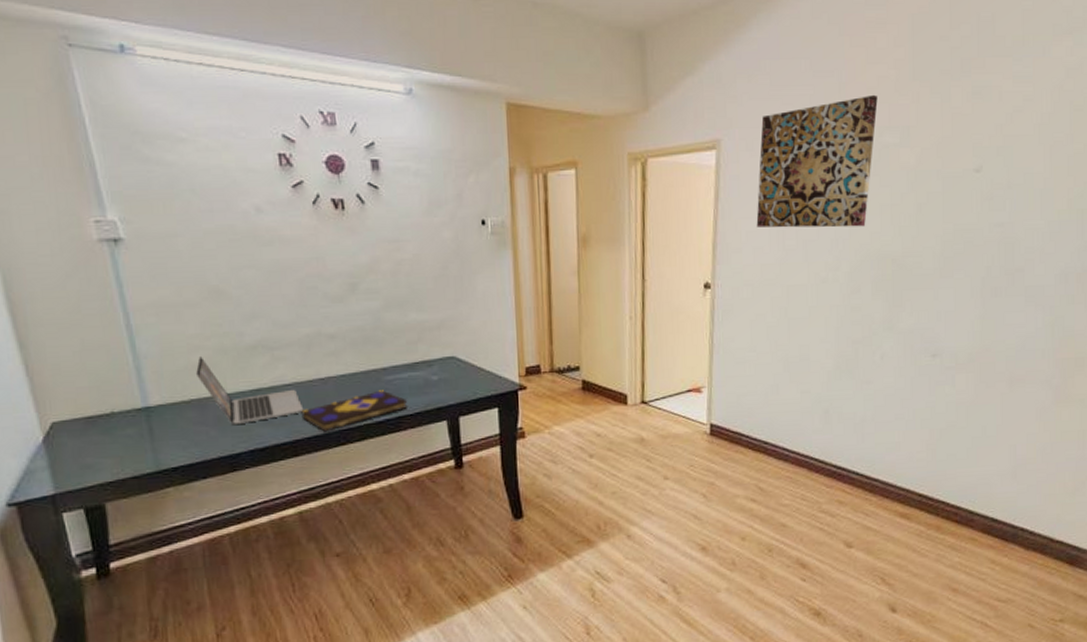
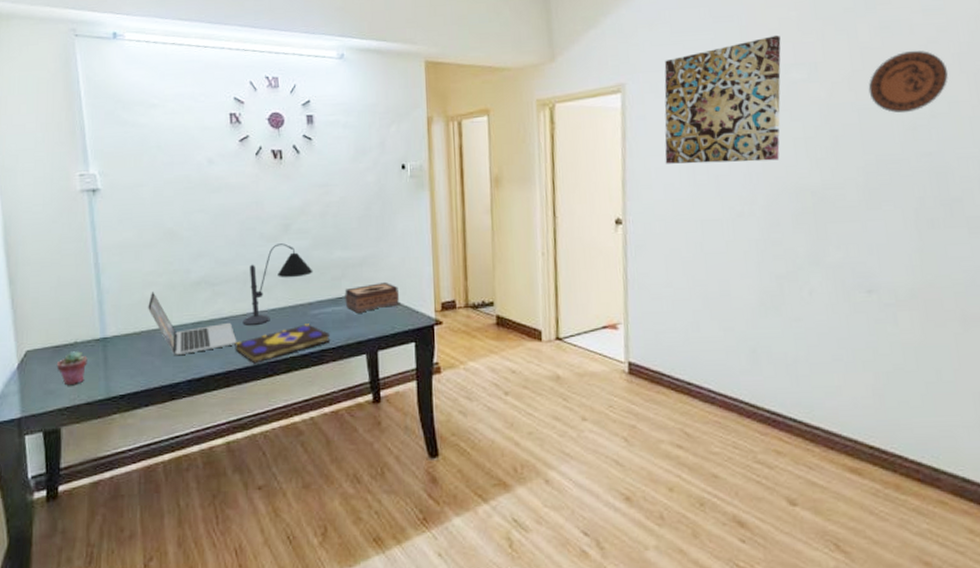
potted succulent: none [91,422,129,459] -> present [56,351,87,386]
desk lamp: none [308,304,386,392] -> present [242,243,313,325]
tissue box: none [421,345,481,379] -> present [345,281,399,313]
decorative plate: none [954,118,1028,183] -> present [868,50,949,114]

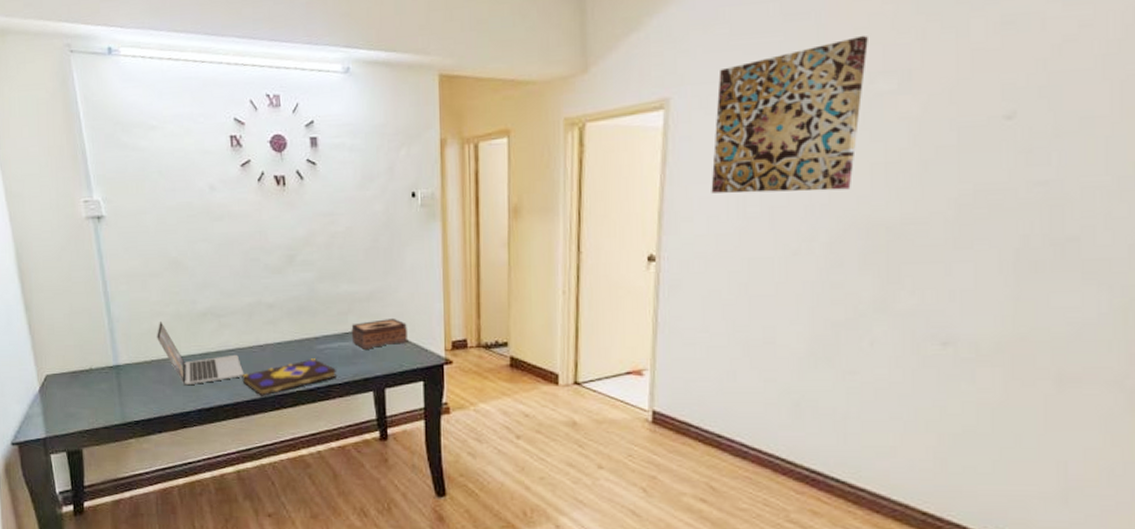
potted succulent: present [56,351,87,386] -> none [74,377,103,410]
desk lamp: present [242,243,313,325] -> none [249,275,319,358]
decorative plate: present [868,50,949,114] -> none [975,51,1086,133]

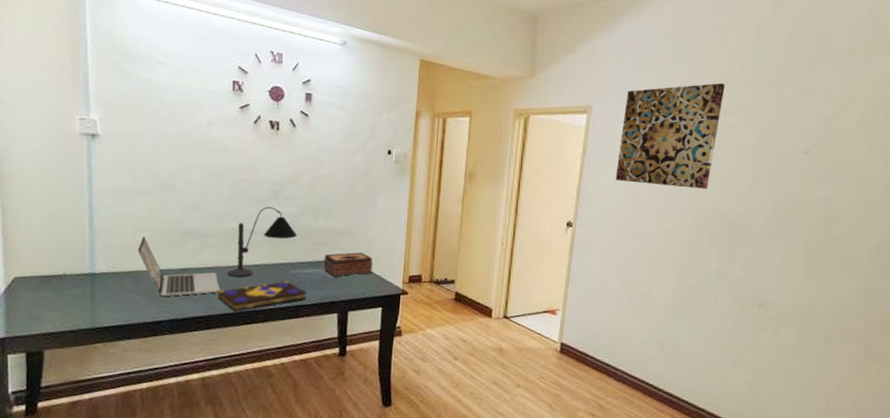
desk lamp: none [249,275,319,358] -> present [227,207,297,277]

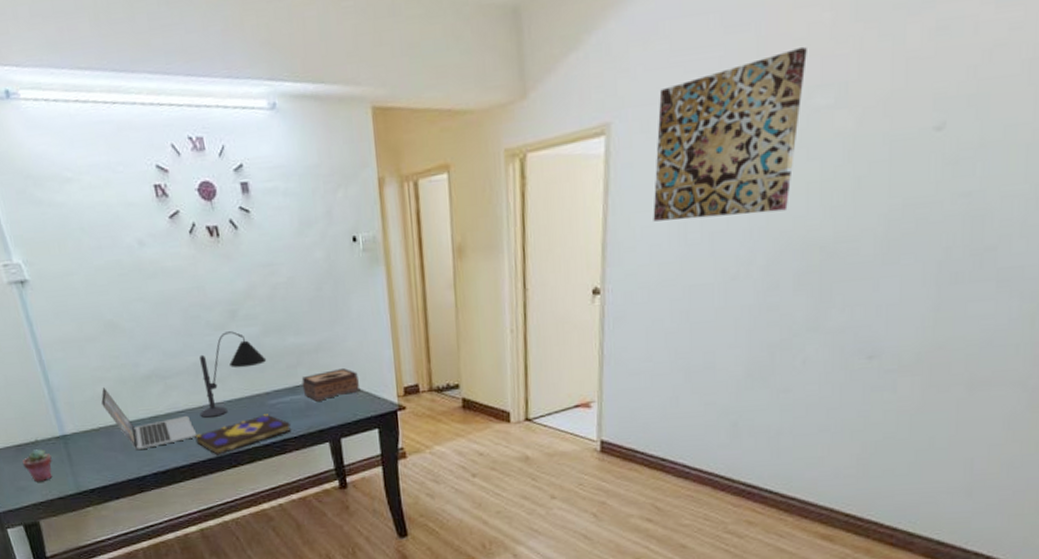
potted succulent: none [43,282,75,314] -> present [22,449,53,482]

